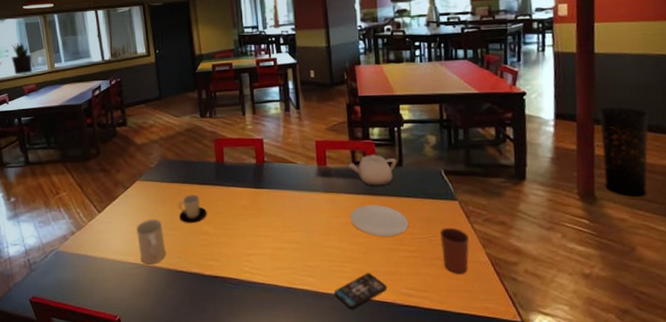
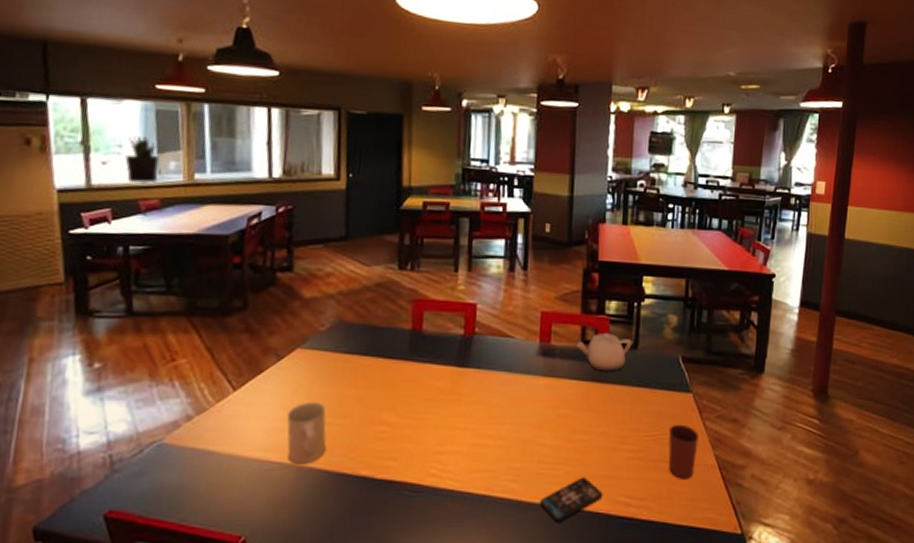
cup: present [178,194,207,223] -> none [351,371,391,409]
plate: present [350,204,409,237] -> none [570,393,636,433]
umbrella stand: present [599,107,649,196] -> none [838,298,886,396]

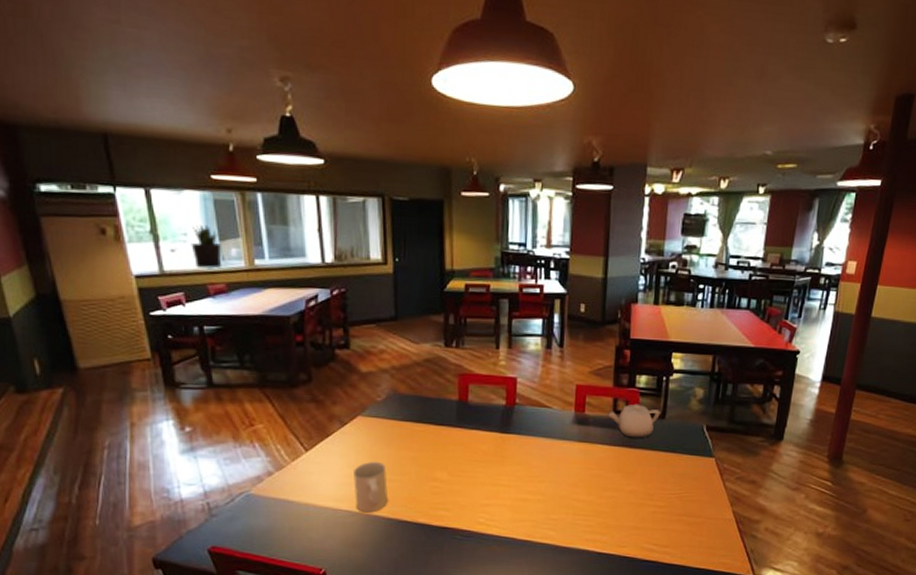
smartphone: present [539,477,603,522] -> none [574,527,631,563]
cup: present [668,424,699,479] -> none [690,484,719,531]

